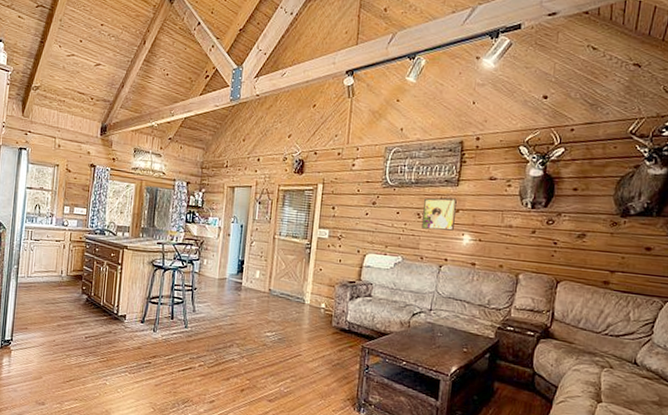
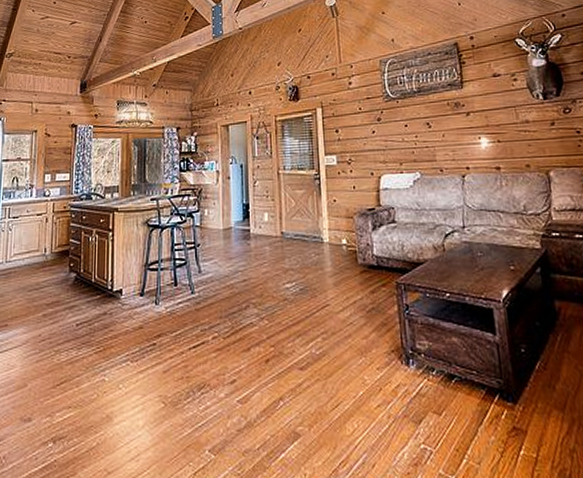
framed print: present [421,197,457,231] -> none [431,101,469,139]

